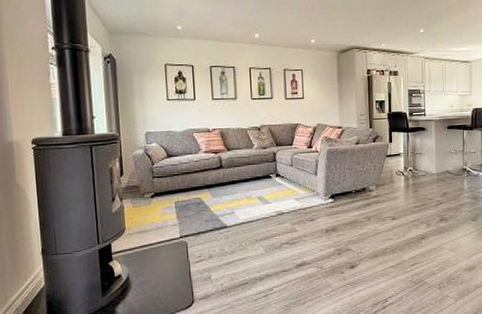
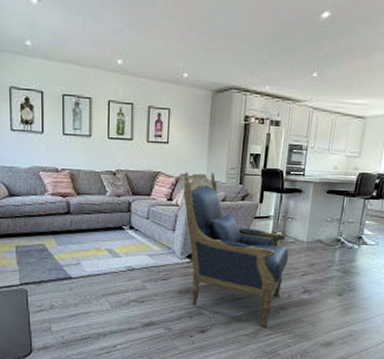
armchair: none [320,120,422,258] -> present [183,171,289,327]

